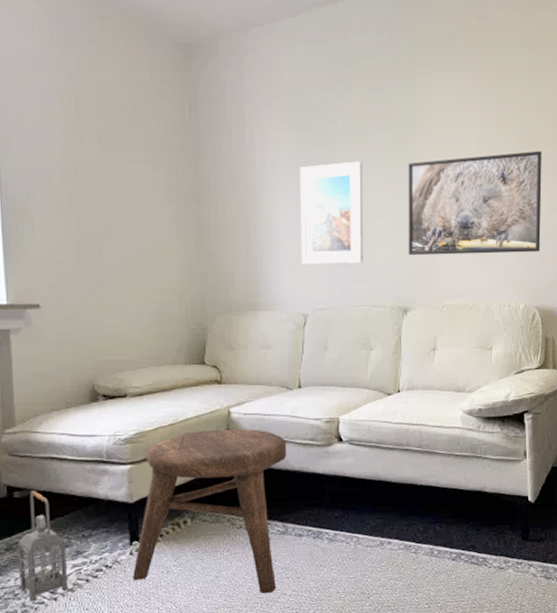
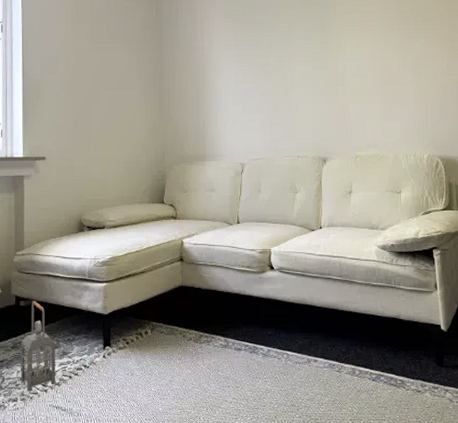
stool: present [132,428,287,593] -> none [104,256,228,399]
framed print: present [299,161,363,265] -> none [237,43,289,124]
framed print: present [408,150,542,256] -> none [324,27,440,116]

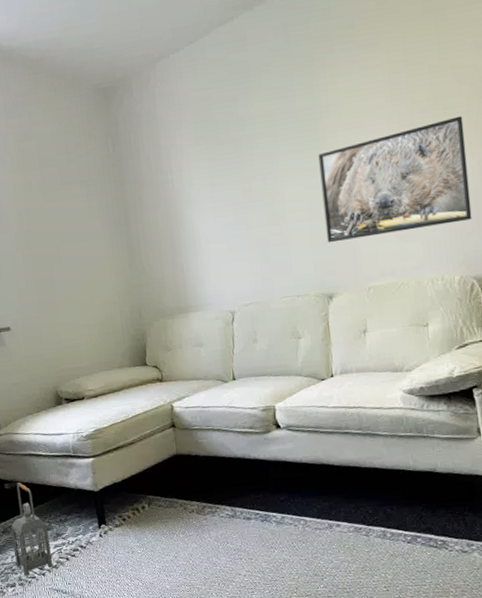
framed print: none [324,27,440,116] -> present [318,116,472,243]

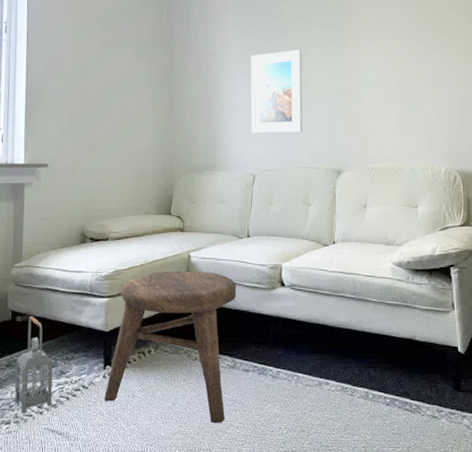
stool: none [103,421,231,573] -> present [103,270,237,423]
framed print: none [213,161,283,266] -> present [250,50,302,133]
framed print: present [318,116,472,243] -> none [340,37,458,126]

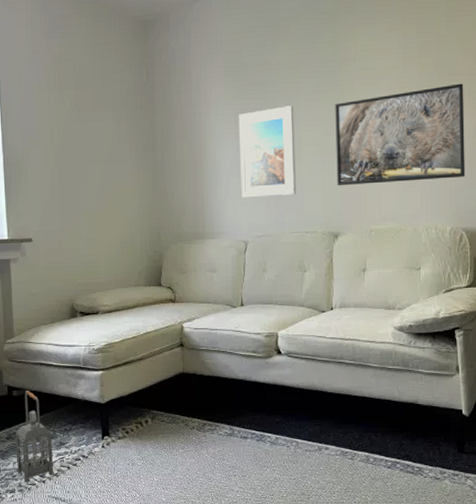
stool: present [103,270,237,423] -> none [104,341,232,488]
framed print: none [340,37,458,126] -> present [335,83,466,186]

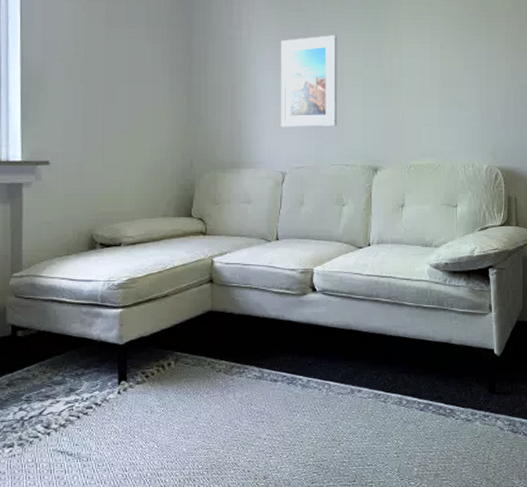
lantern: present [15,391,54,483] -> none [17,331,62,436]
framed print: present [335,83,466,186] -> none [378,24,502,120]

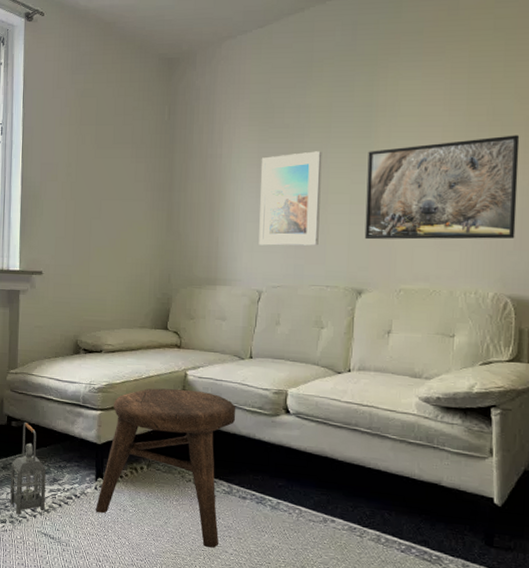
lantern: none [17,331,62,436] -> present [10,422,47,515]
stool: none [118,277,265,436] -> present [95,388,236,548]
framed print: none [378,24,502,120] -> present [364,135,520,240]

